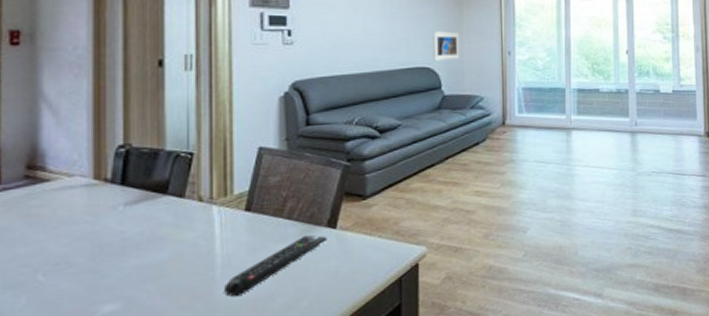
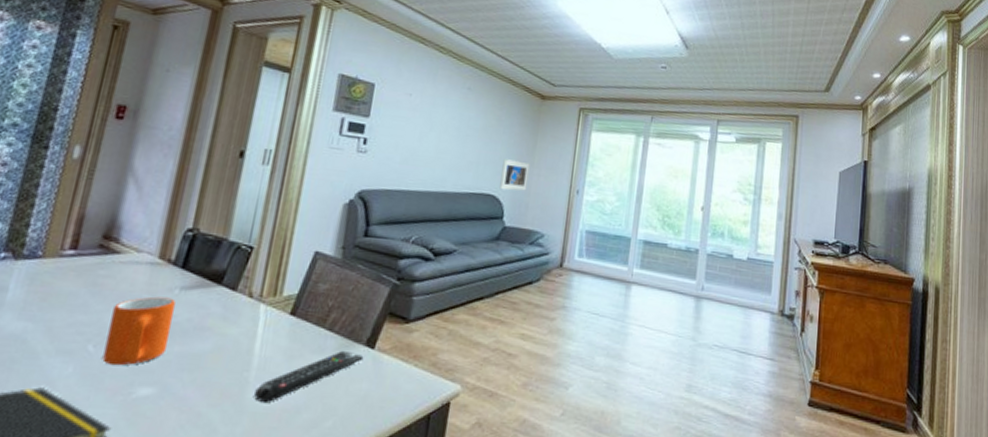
mug: none [56,215,124,291] -> present [102,296,176,366]

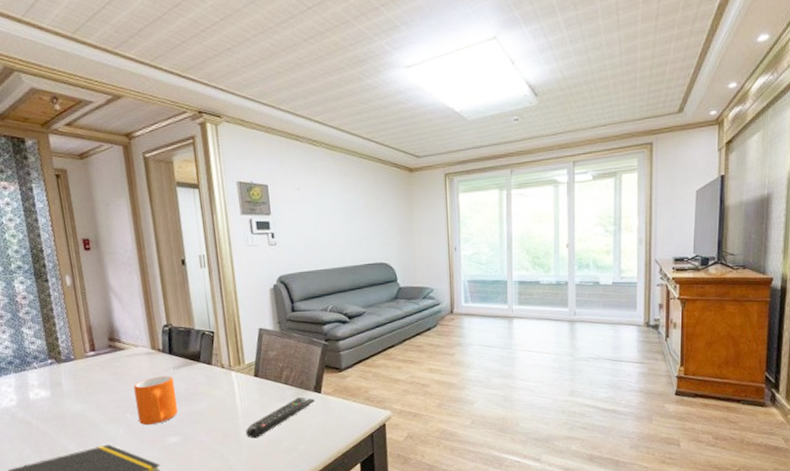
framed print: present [499,159,530,191] -> none [388,230,412,258]

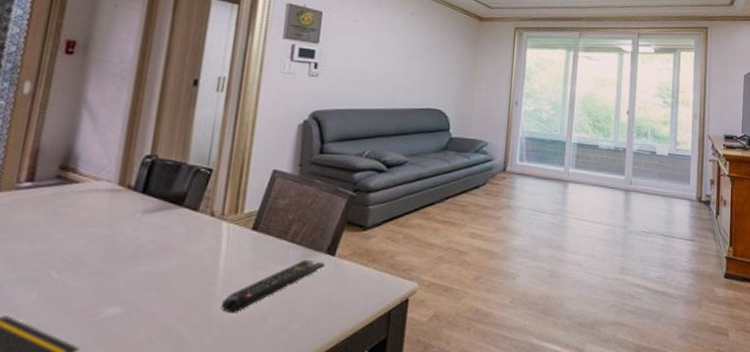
mug: present [134,376,178,426] -> none [67,221,139,290]

